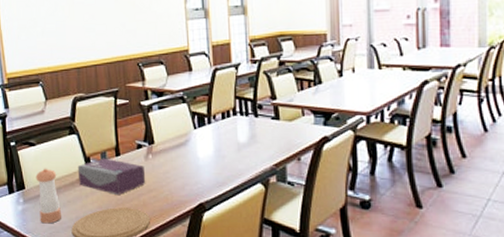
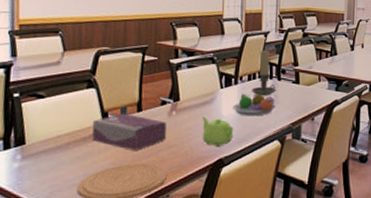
pepper shaker: present [35,168,61,224] -> none [39,122,67,182]
teapot: none [178,159,213,192] -> present [202,116,234,148]
fruit bowl: none [209,130,255,158] -> present [233,91,276,116]
candle holder: none [226,84,254,134] -> present [251,50,276,95]

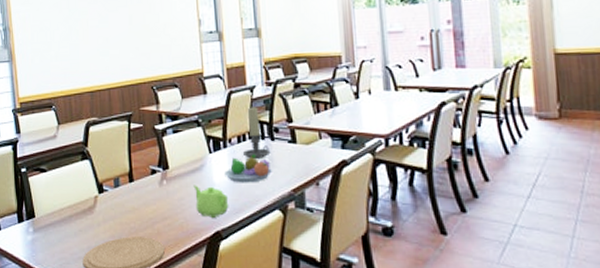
tissue box: present [92,113,167,152] -> none [89,184,160,224]

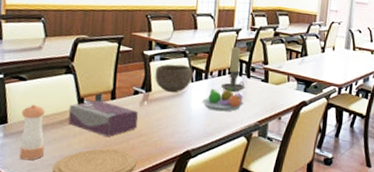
pepper shaker: none [46,195,72,255] -> present [19,104,46,161]
tissue box: none [89,184,160,224] -> present [68,100,138,138]
bowl: none [170,135,211,168] -> present [155,64,194,93]
teapot: present [193,185,229,219] -> none [171,108,202,140]

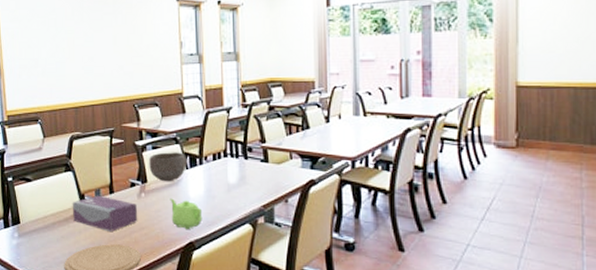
pepper shaker: present [19,104,46,161] -> none [31,203,54,259]
teapot: none [171,108,202,140] -> present [170,198,203,230]
fruit bowl: present [202,87,244,112] -> none [200,171,244,198]
candle holder: present [220,46,245,92] -> none [217,127,244,175]

